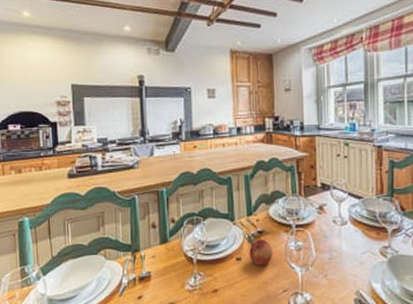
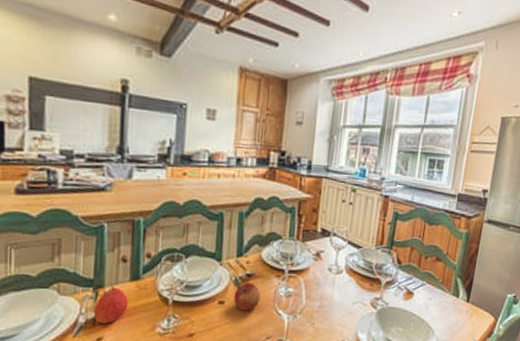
pear: none [133,249,160,284] -> present [93,286,128,325]

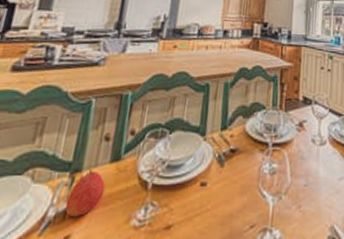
apple: present [234,283,261,311] -> none [216,159,245,193]

